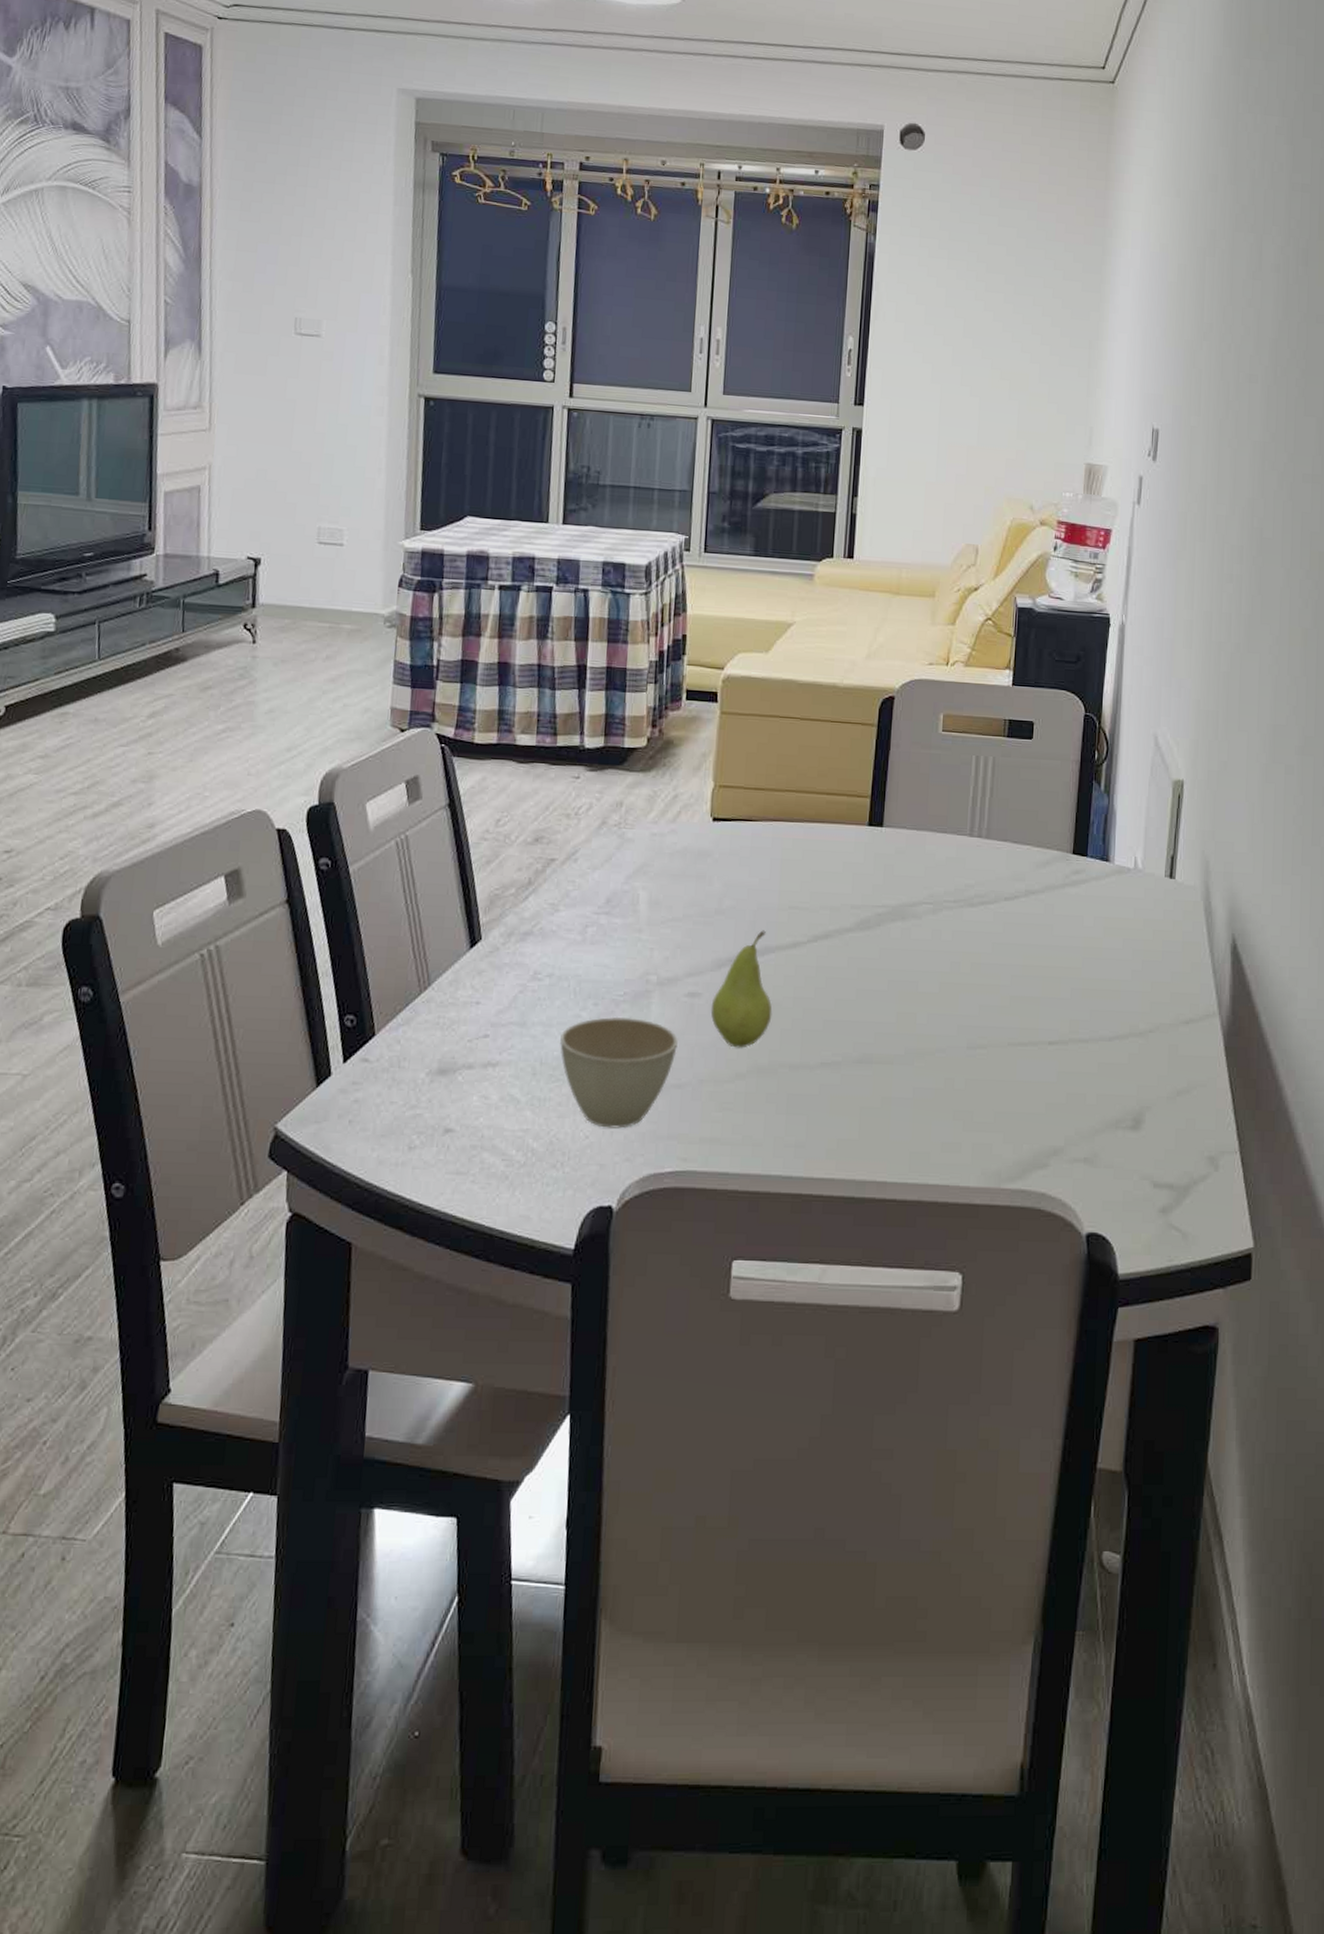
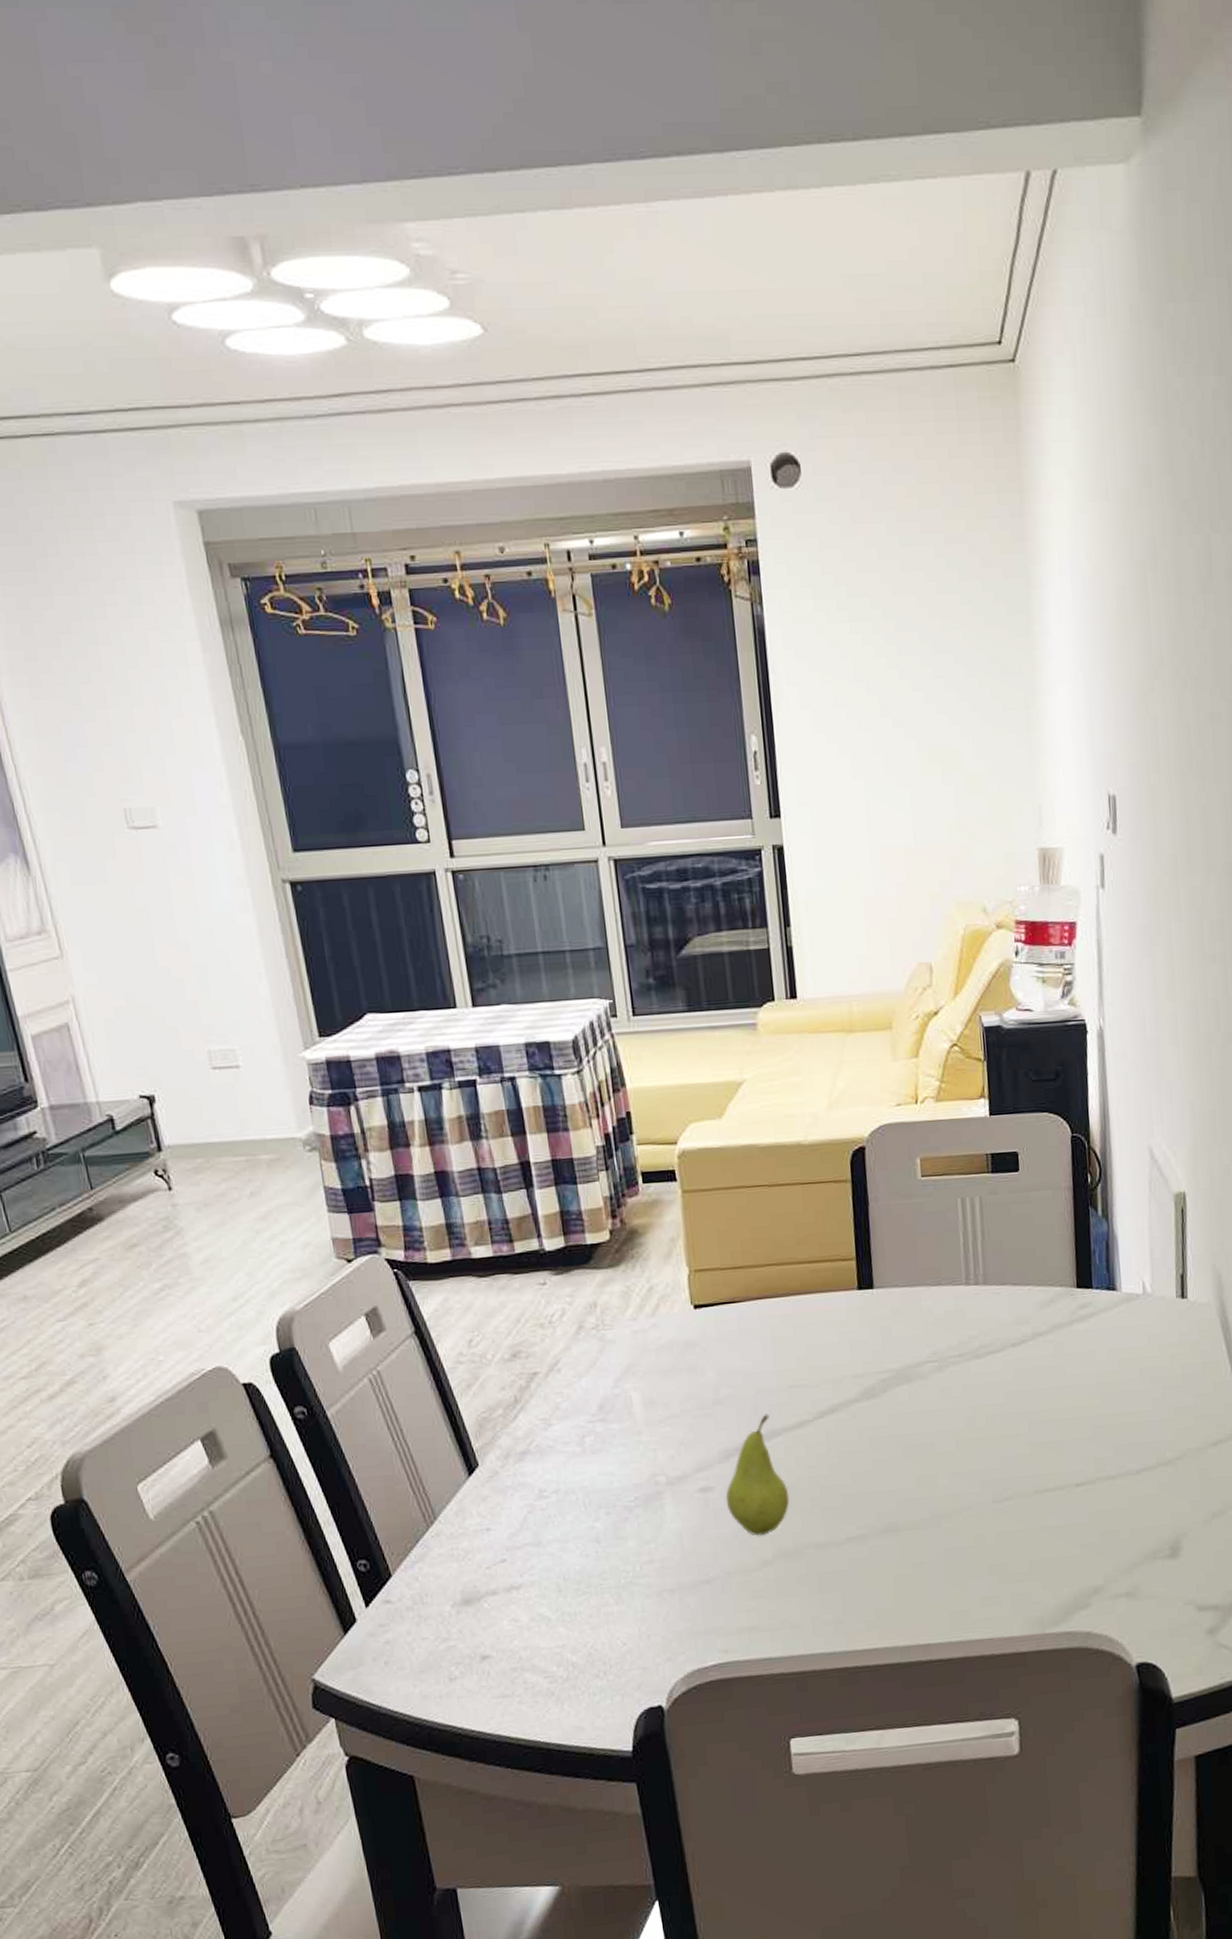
cup: present [560,1016,679,1129] -> none [579,1521,699,1633]

